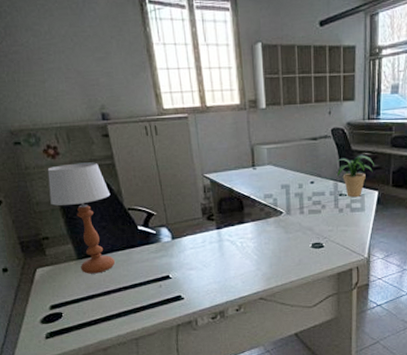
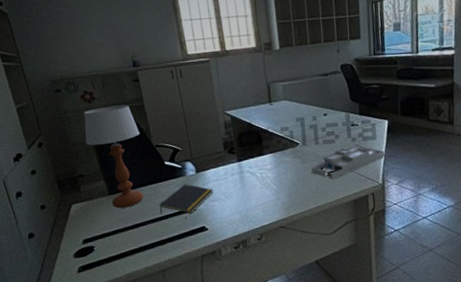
notepad: none [132,251,191,282] -> present [159,184,214,214]
desk organizer: none [295,215,373,251] -> present [311,144,385,180]
potted plant: present [332,154,374,197] -> none [343,87,382,127]

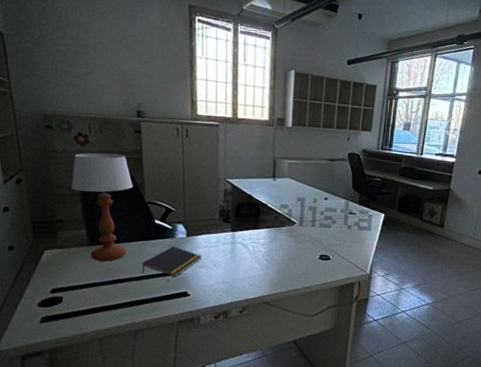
desk organizer: present [311,144,385,180] -> none [304,232,377,263]

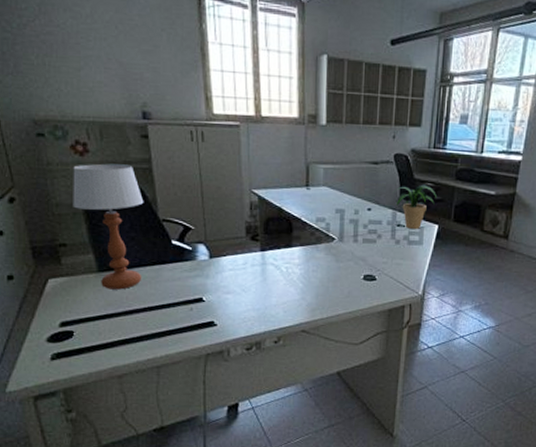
notepad: present [142,246,203,278] -> none [160,270,229,306]
potted plant: none [346,179,383,217] -> present [392,184,436,229]

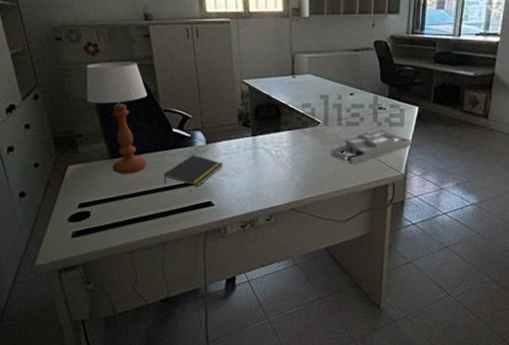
notepad: none [160,270,229,306] -> present [163,155,224,187]
desk organizer: none [345,248,430,284] -> present [331,129,411,165]
potted plant: present [392,184,436,229] -> none [373,68,416,111]

